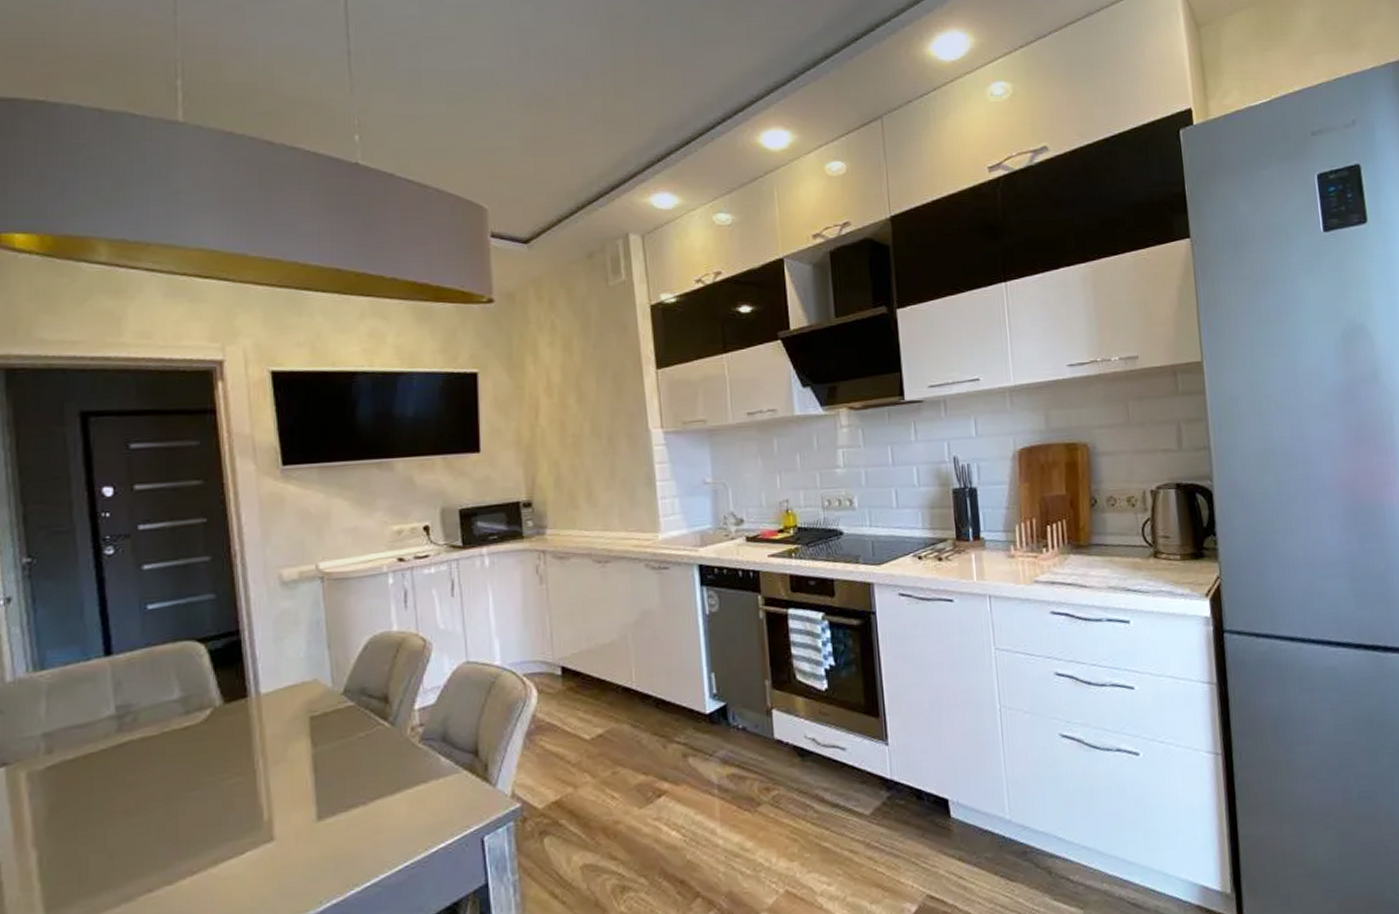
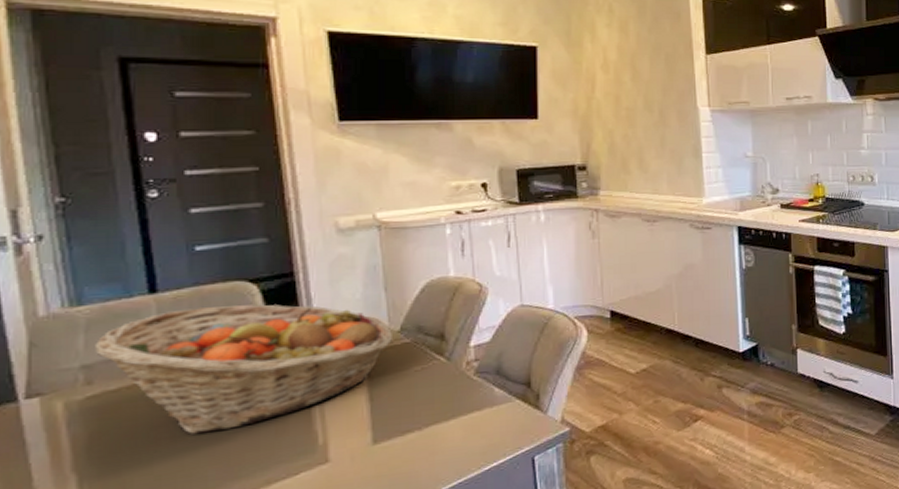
fruit basket: none [54,665,337,808] -> present [94,304,394,434]

